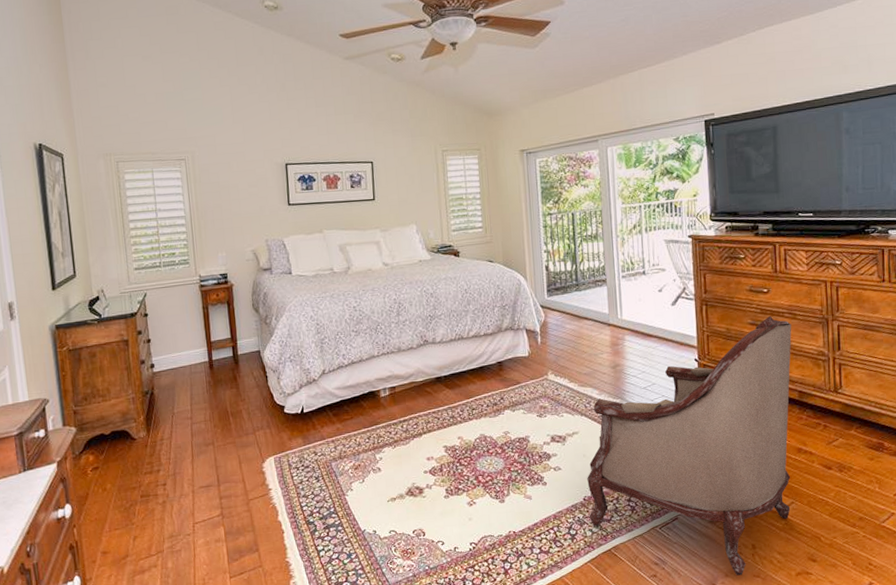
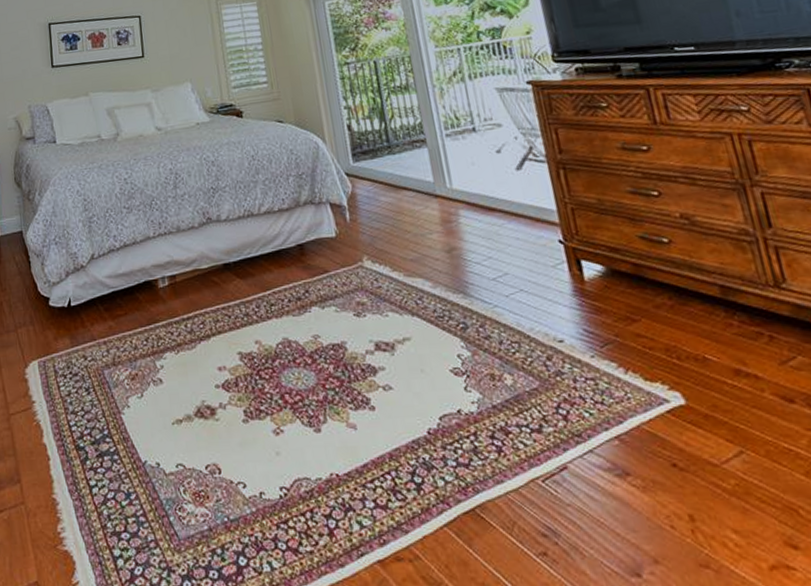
armchair: present [587,316,792,576] -> none [427,182,741,563]

